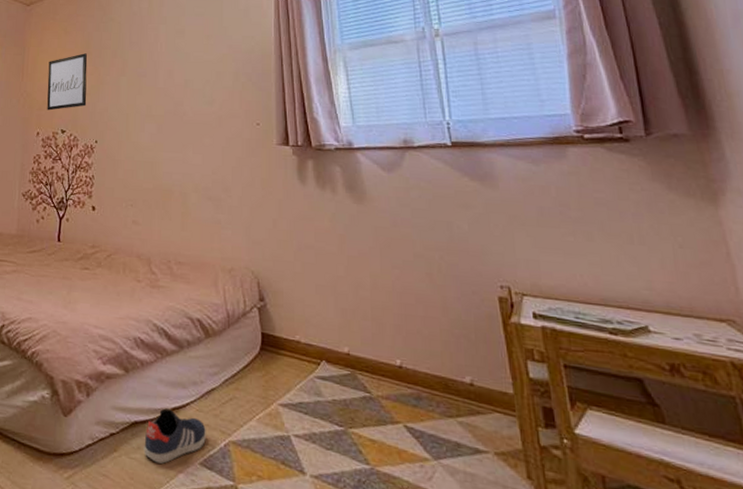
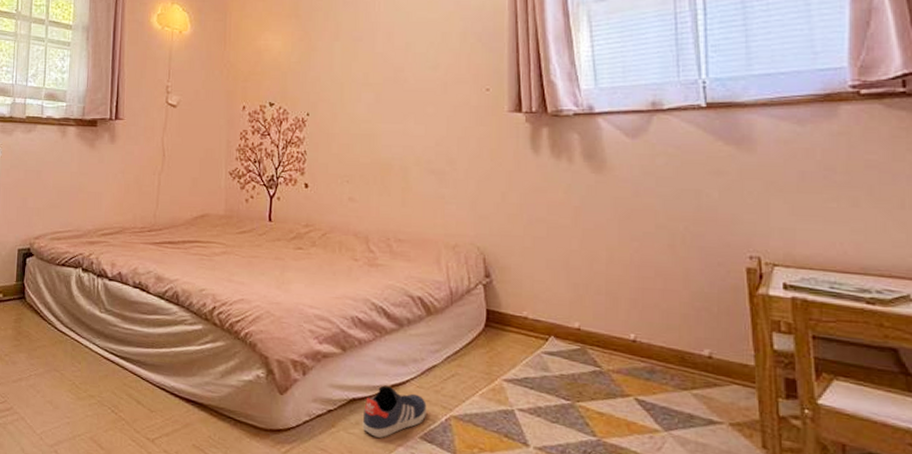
wall art: present [47,53,88,111] -> none [252,17,297,82]

